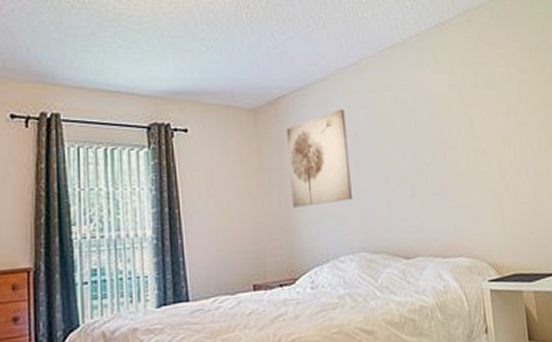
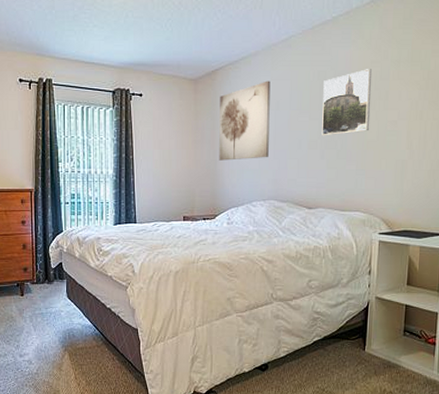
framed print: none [403,94,460,171] -> present [322,69,372,136]

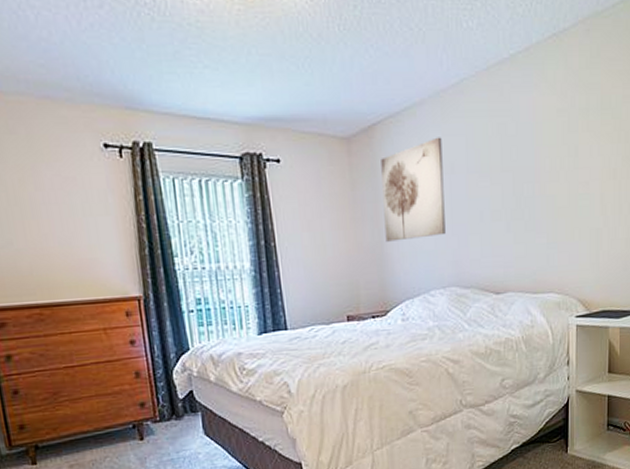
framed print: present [322,69,372,136] -> none [504,119,560,205]

